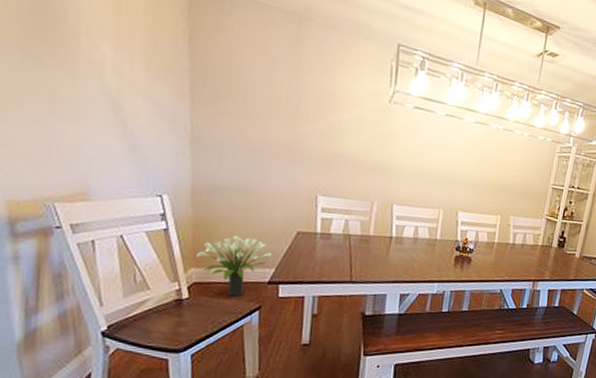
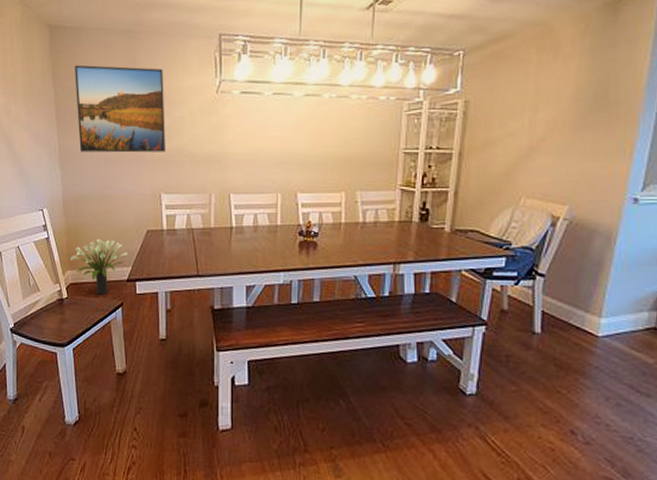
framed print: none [219,36,333,153] -> present [75,65,165,153]

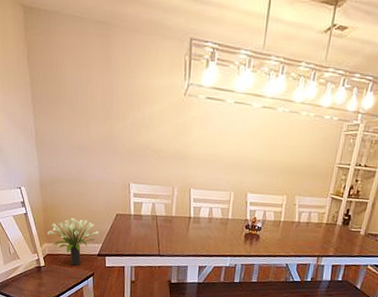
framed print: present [75,65,165,153] -> none [50,51,137,146]

